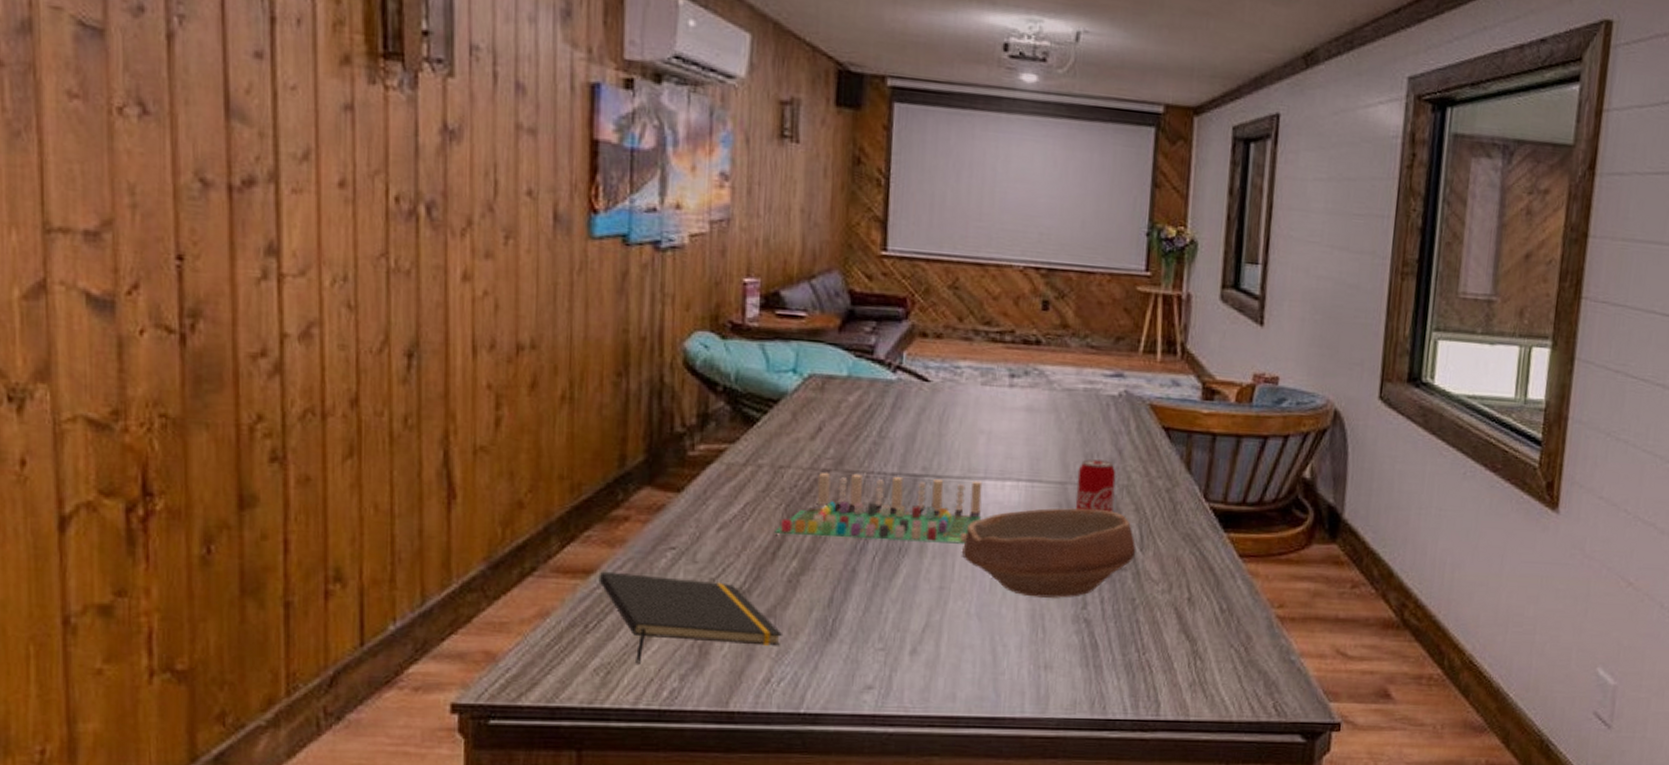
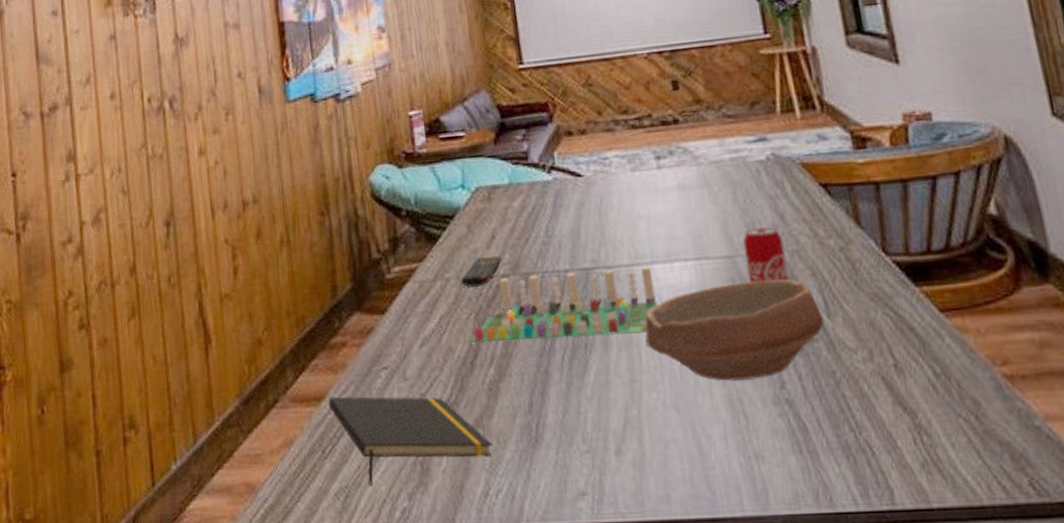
remote control: none [776,448,826,478] -> present [461,256,502,287]

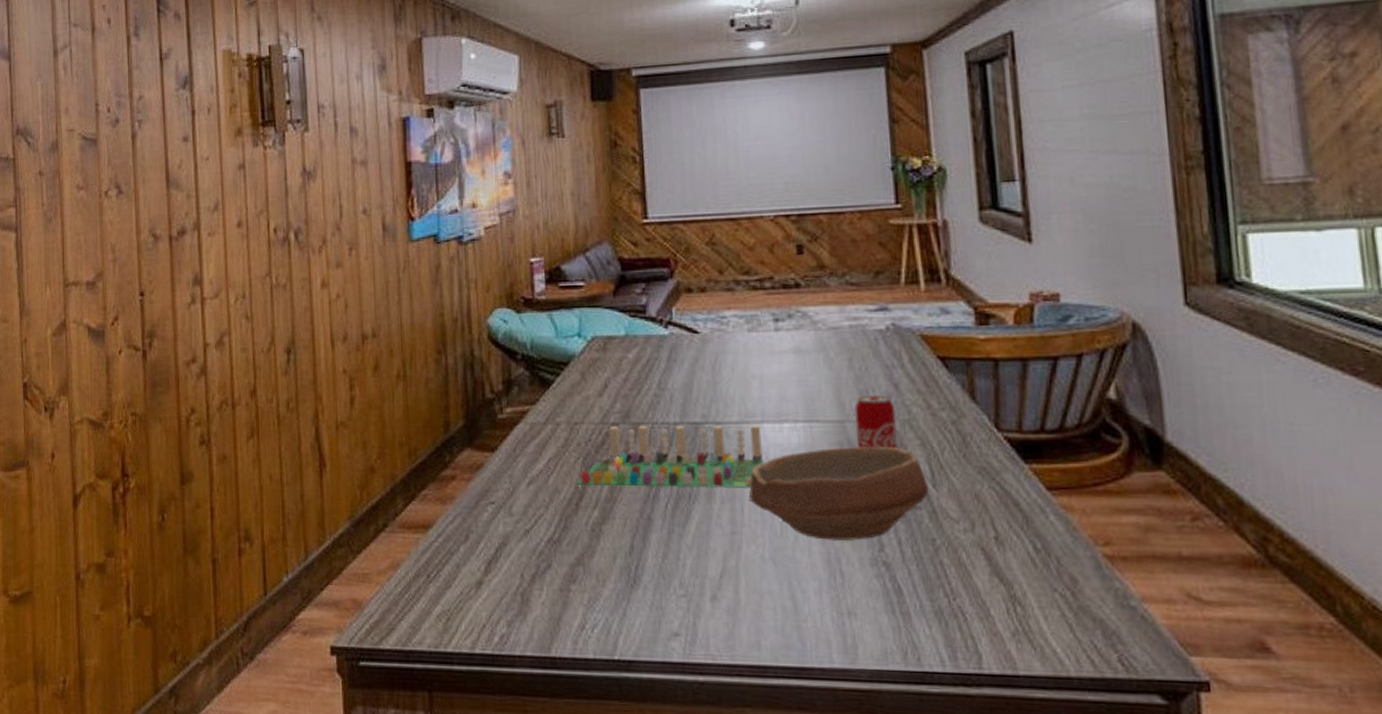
notepad: present [328,396,494,487] -> none [435,526,593,612]
remote control: present [461,256,502,287] -> none [572,405,613,432]

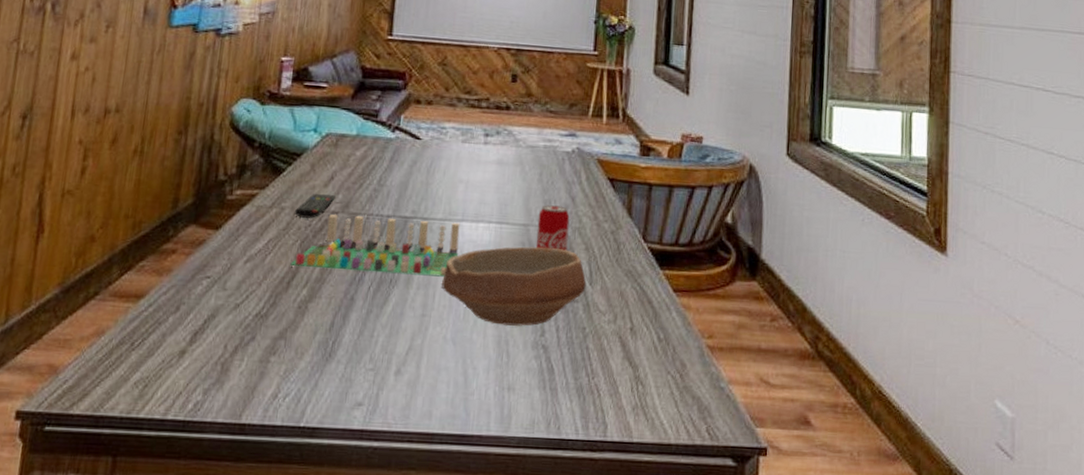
remote control: none [572,405,613,432] -> present [295,194,336,219]

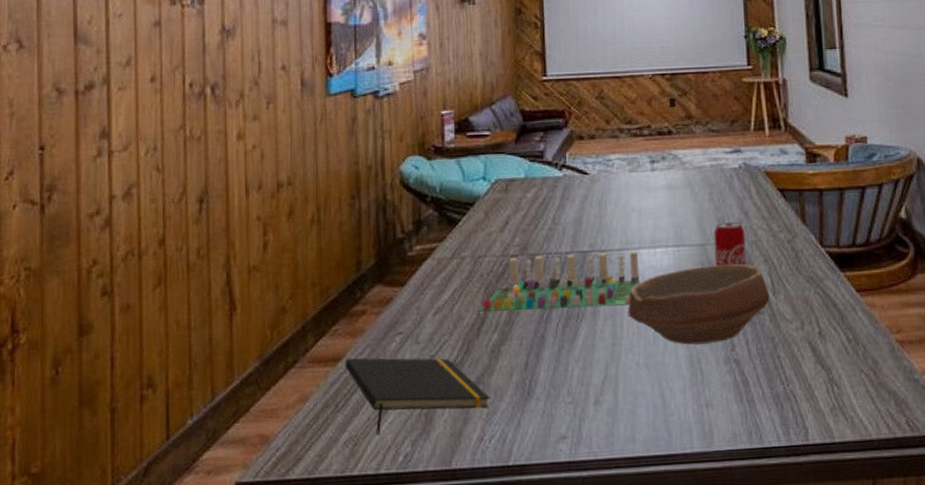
notepad: none [146,296,291,380] -> present [344,358,491,436]
remote control: present [295,194,336,219] -> none [475,239,513,265]

